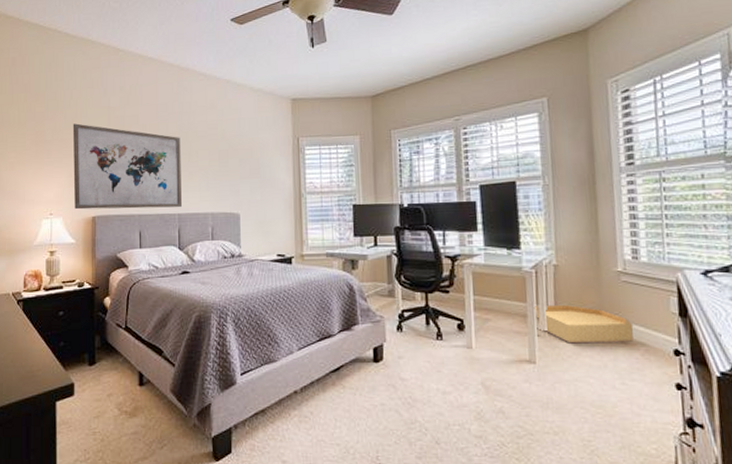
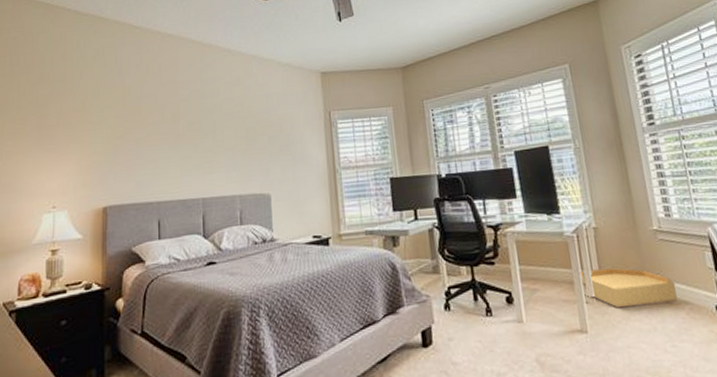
wall art: present [72,123,182,210] -> none [81,105,206,200]

